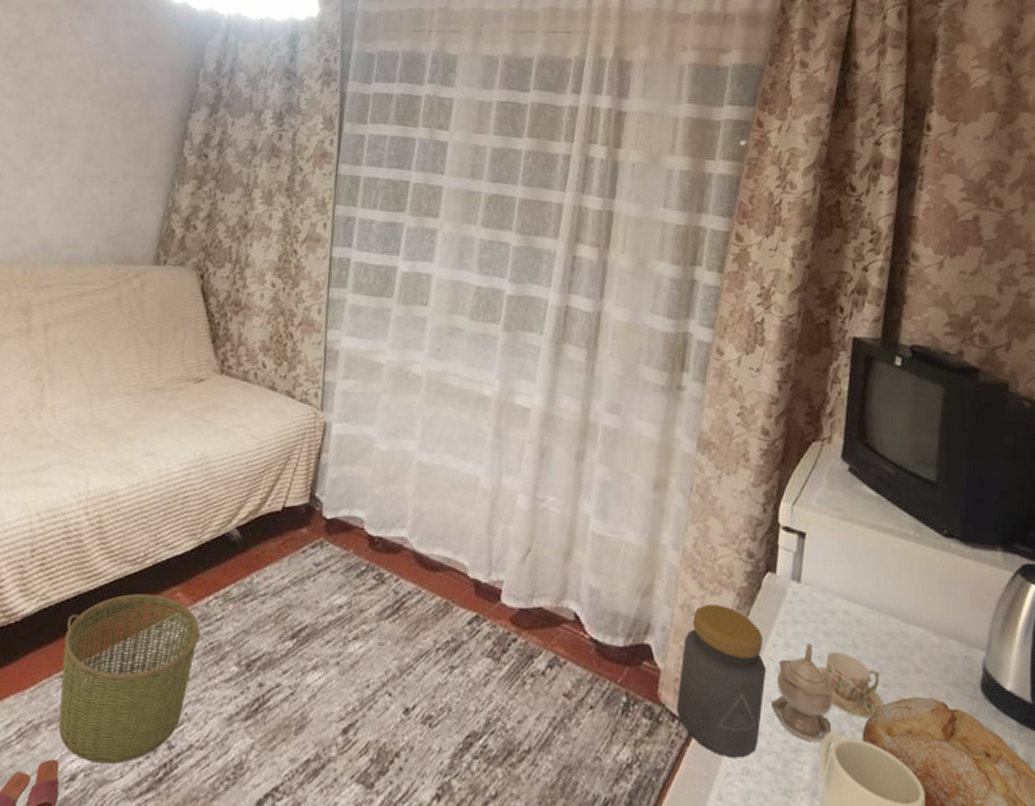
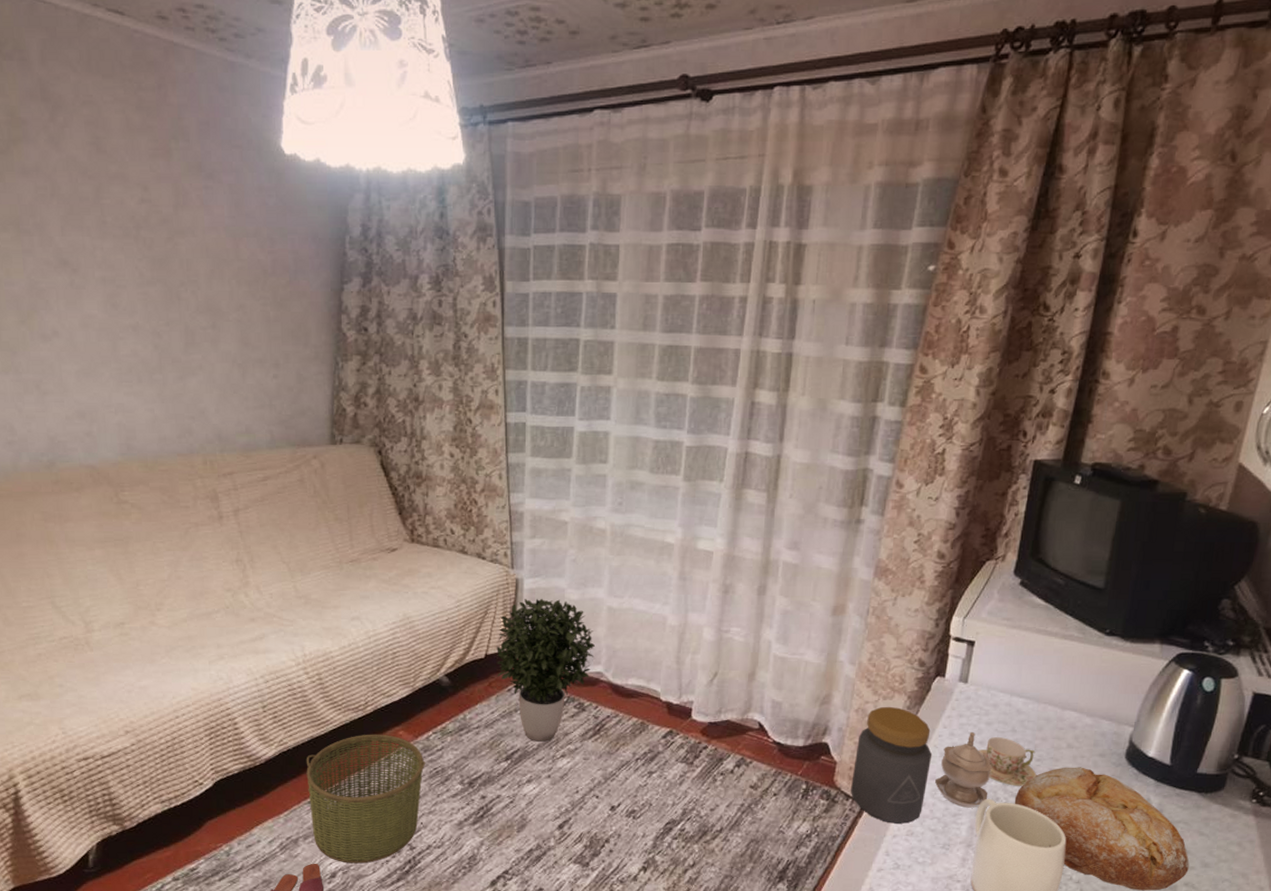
potted plant: none [292,446,401,619] -> present [497,598,595,742]

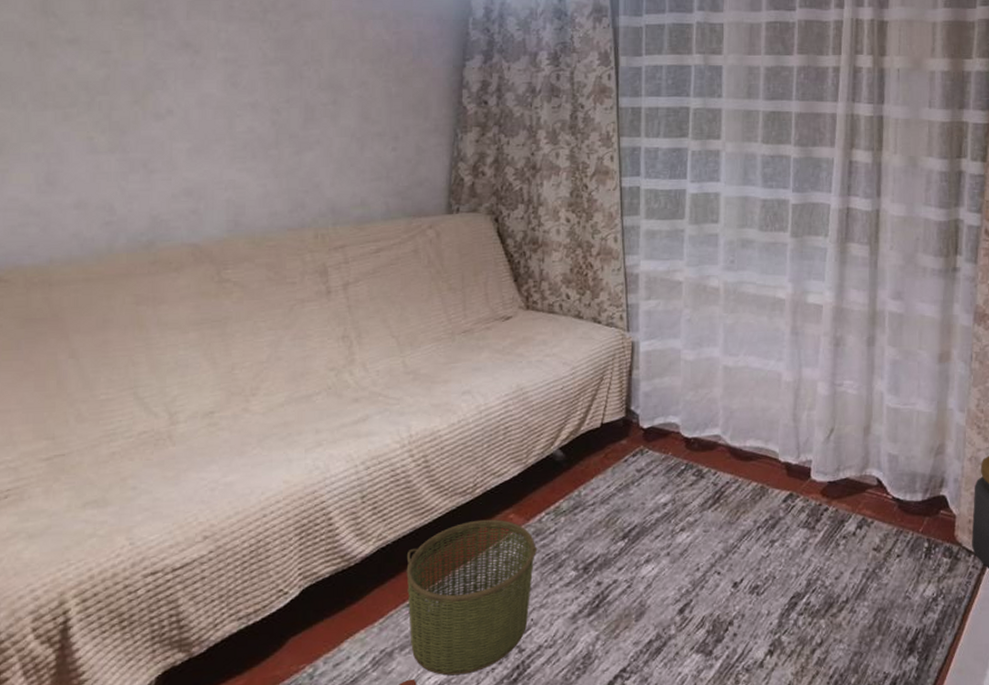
potted plant: present [497,598,595,742] -> none [613,360,712,516]

